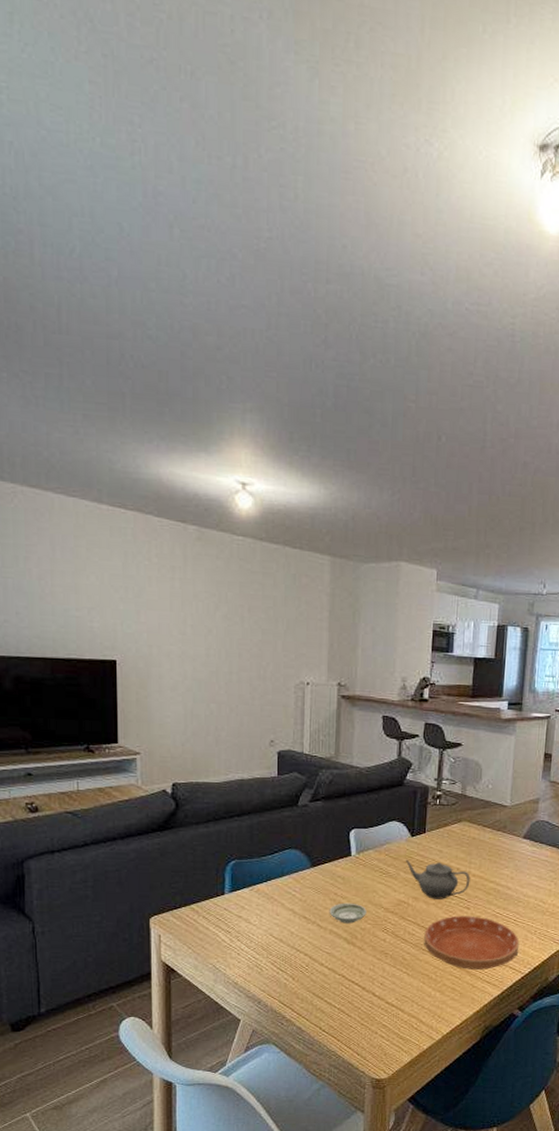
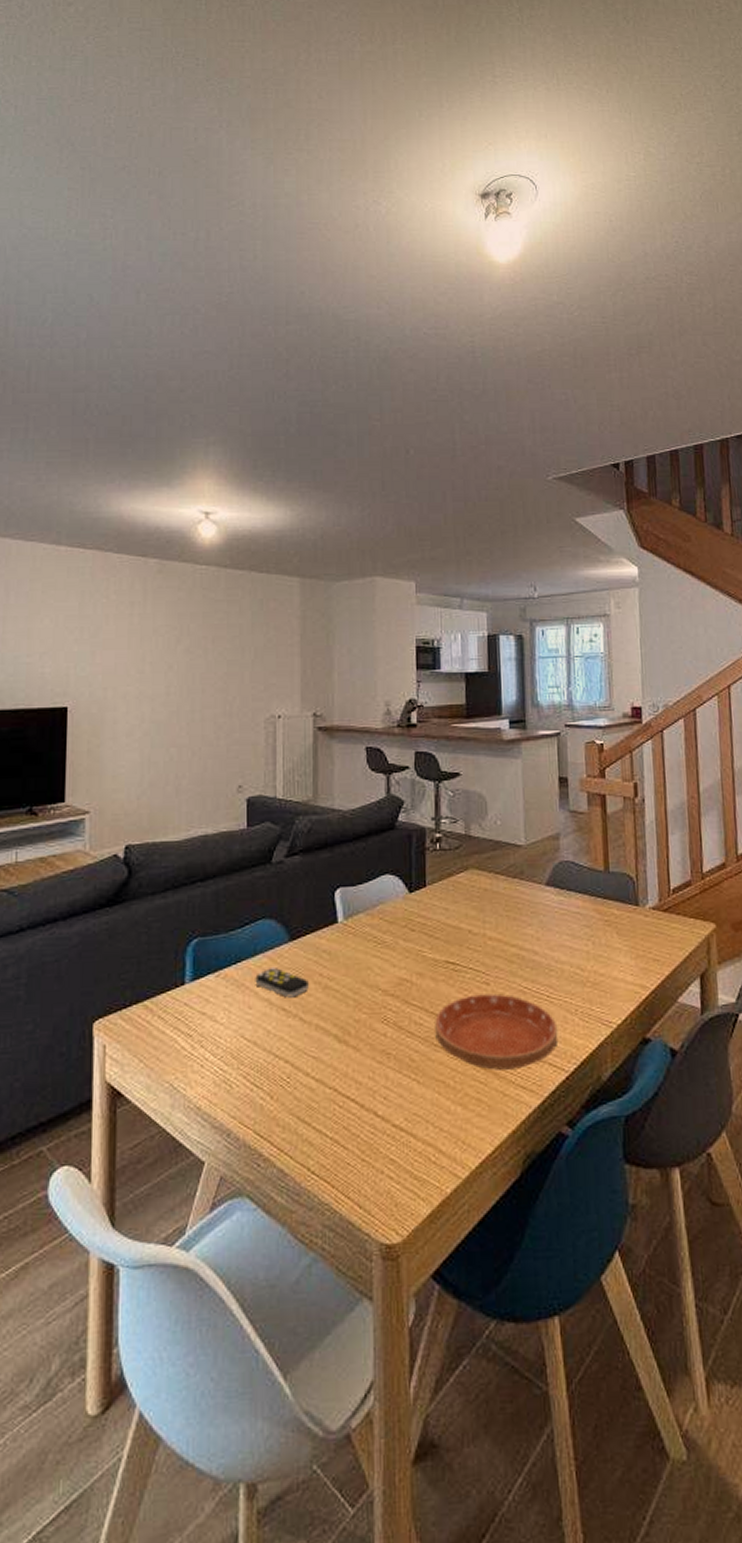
remote control: none [282,885,325,909] -> present [255,966,309,998]
saucer: present [329,902,367,924] -> none [314,985,360,1015]
teapot: present [405,859,470,899] -> none [403,922,486,974]

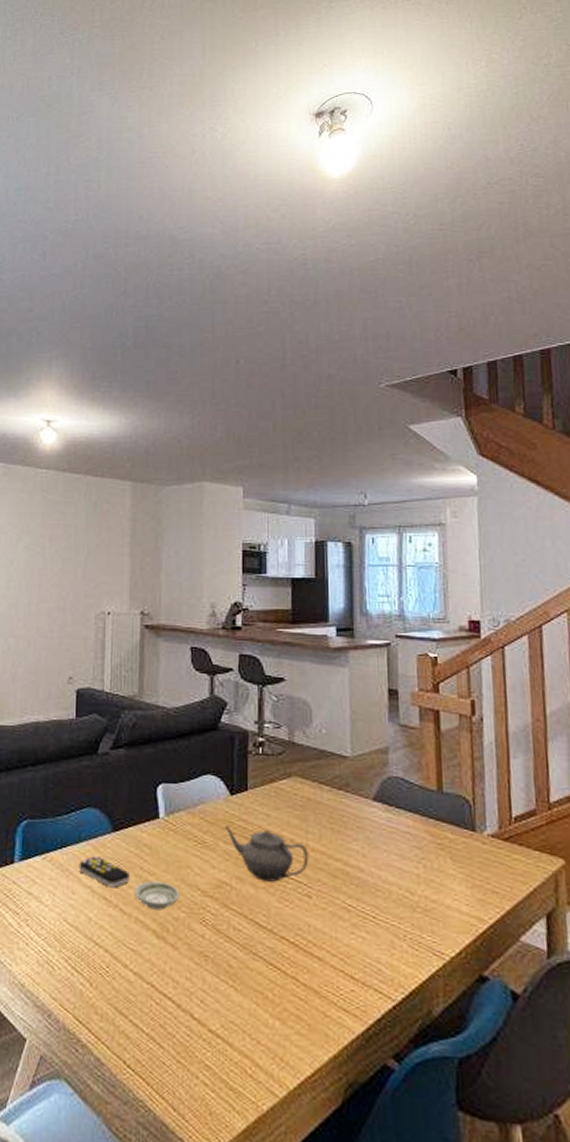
saucer: none [314,985,360,1015] -> present [134,880,180,910]
teapot: none [403,922,486,974] -> present [224,824,309,882]
saucer: present [435,993,558,1070] -> none [254,906,385,991]

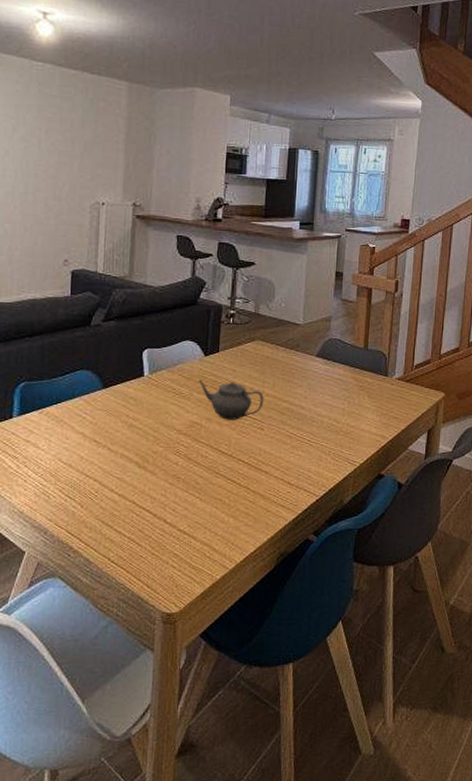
remote control: present [79,855,129,888] -> none [72,407,117,432]
saucer: present [134,880,180,910] -> none [120,425,159,447]

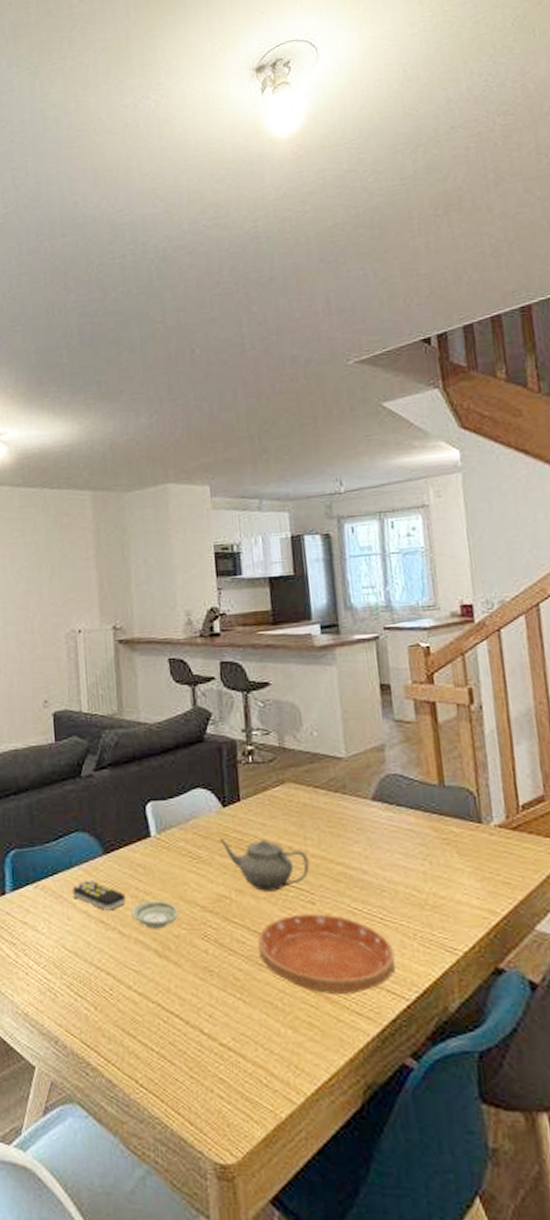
remote control: none [72,407,117,432] -> present [72,879,126,911]
saucer: none [120,425,159,447] -> present [131,900,179,929]
saucer: none [217,437,314,493] -> present [258,914,396,994]

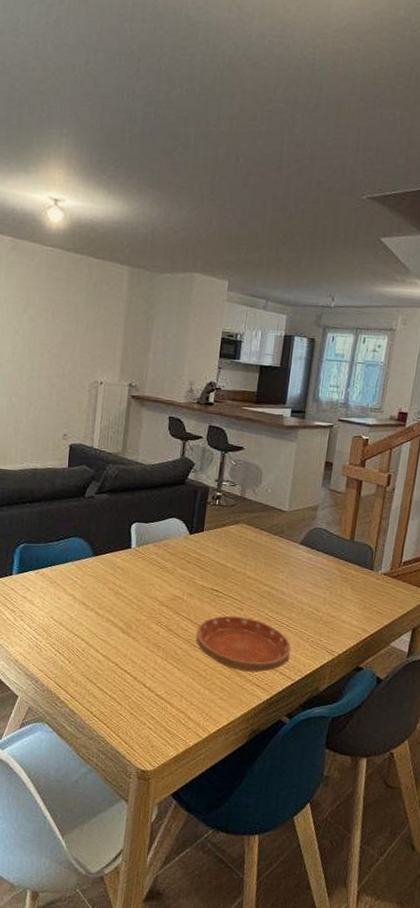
remote control: present [72,879,126,911] -> none [64,572,105,597]
saucer: present [131,900,179,929] -> none [107,593,143,614]
teapot: present [219,837,310,892] -> none [182,556,245,598]

